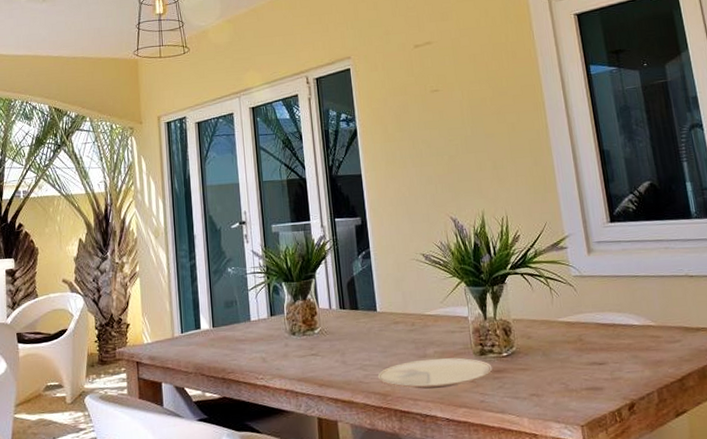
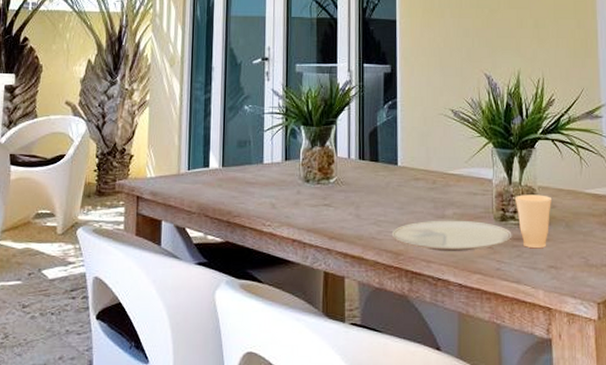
cup: none [491,327,528,379] -> present [514,194,553,249]

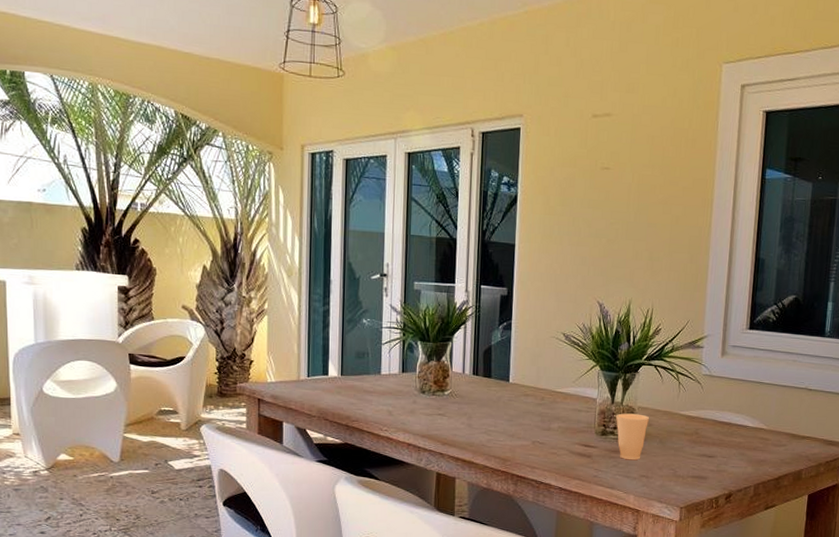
plate: present [391,220,512,251] -> none [500,432,611,460]

